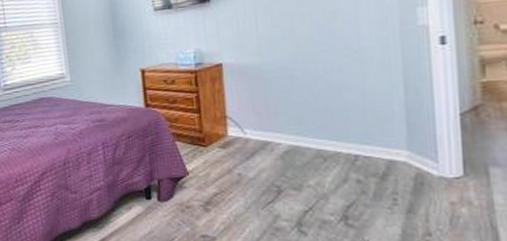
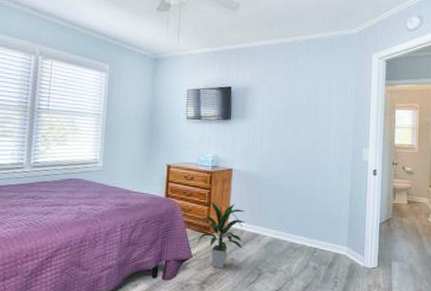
indoor plant: none [190,104,251,187] -> present [197,199,246,269]

